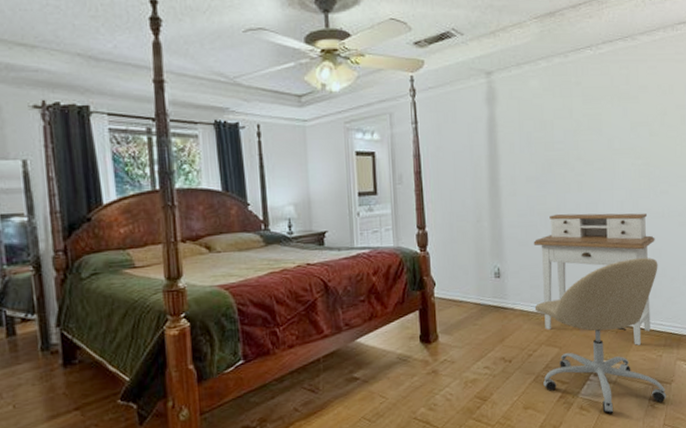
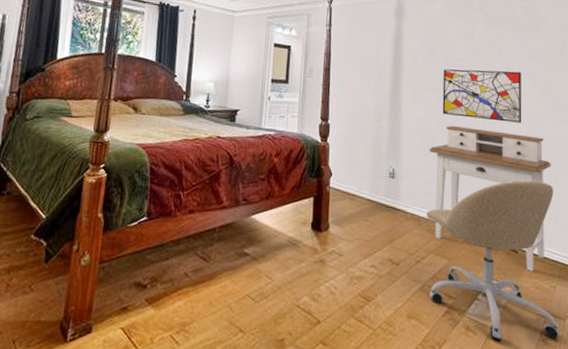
wall art: none [542,147,625,204] -> present [442,69,522,123]

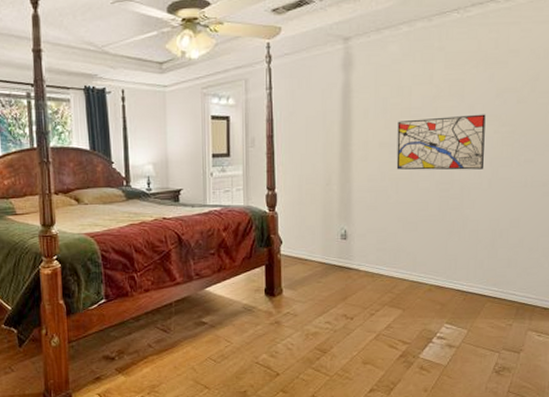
office chair: present [426,180,560,342] -> none [380,226,515,377]
desk: present [429,125,551,271] -> none [382,180,514,313]

